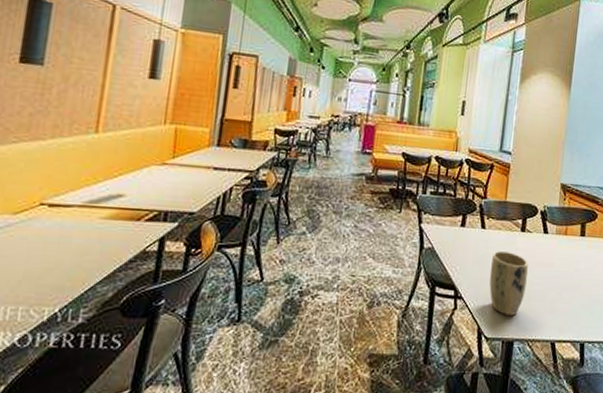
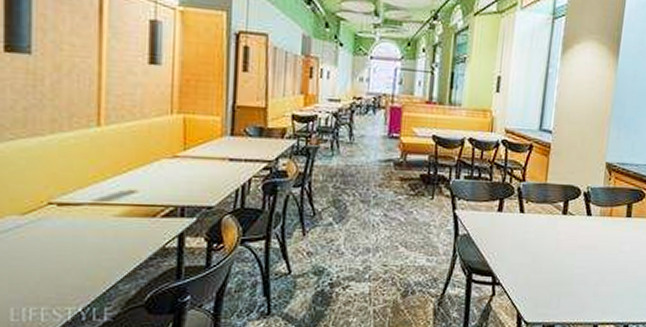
plant pot: present [489,251,528,316] -> none [529,236,570,300]

